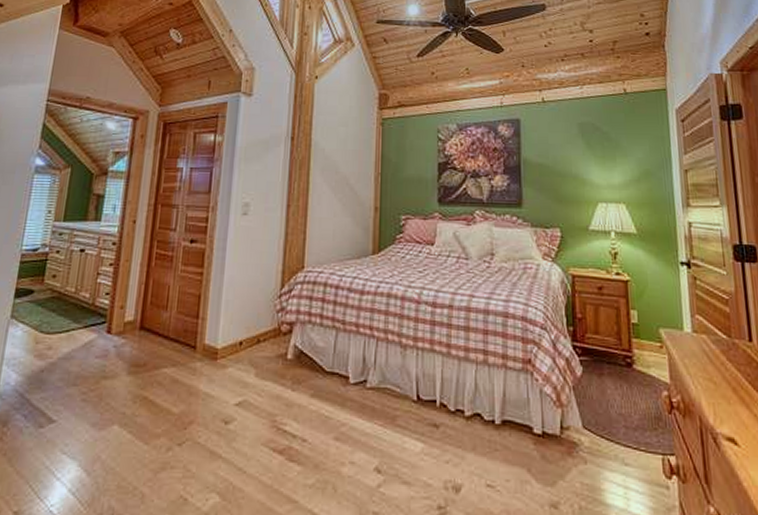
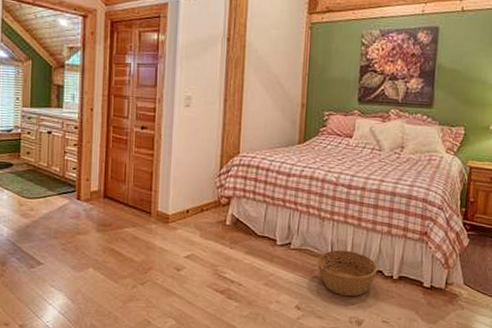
basket: none [399,387,475,452] -> present [317,249,378,297]

